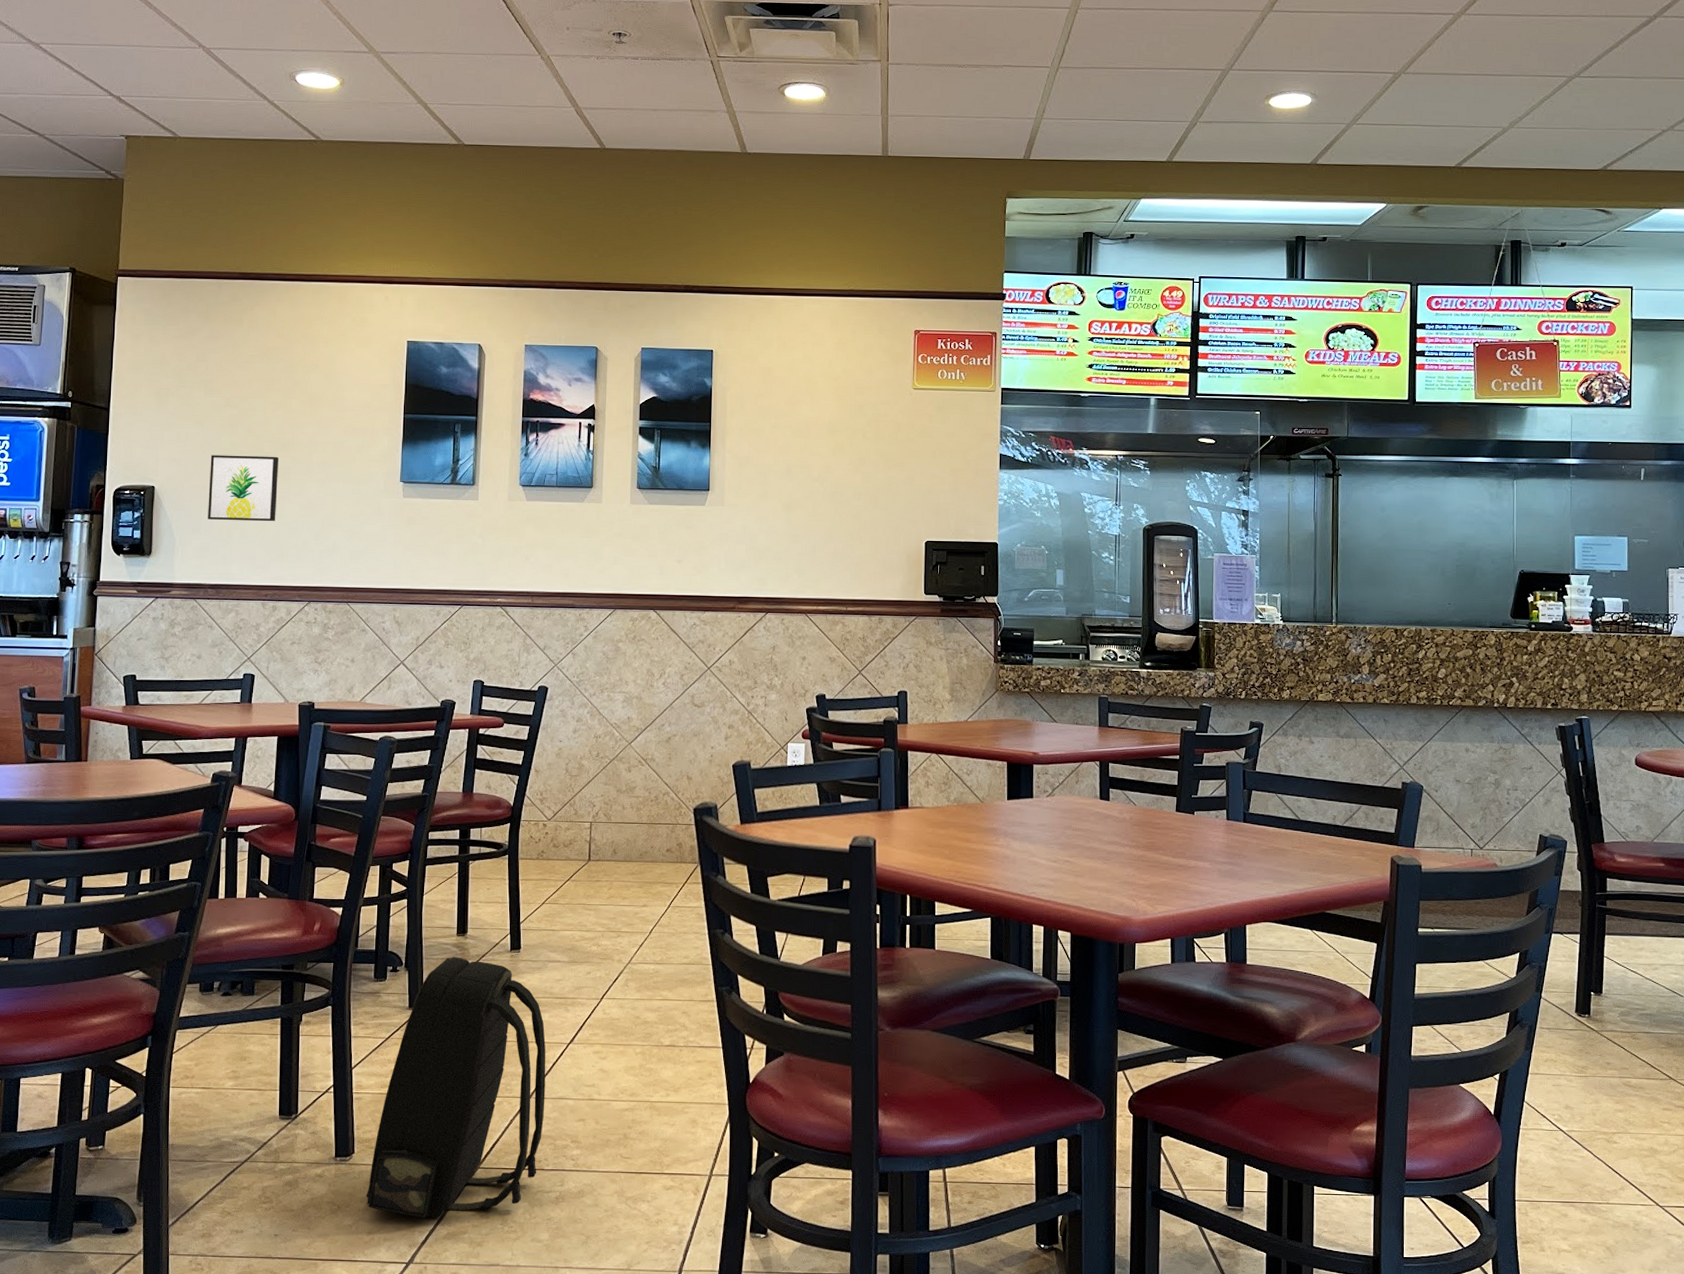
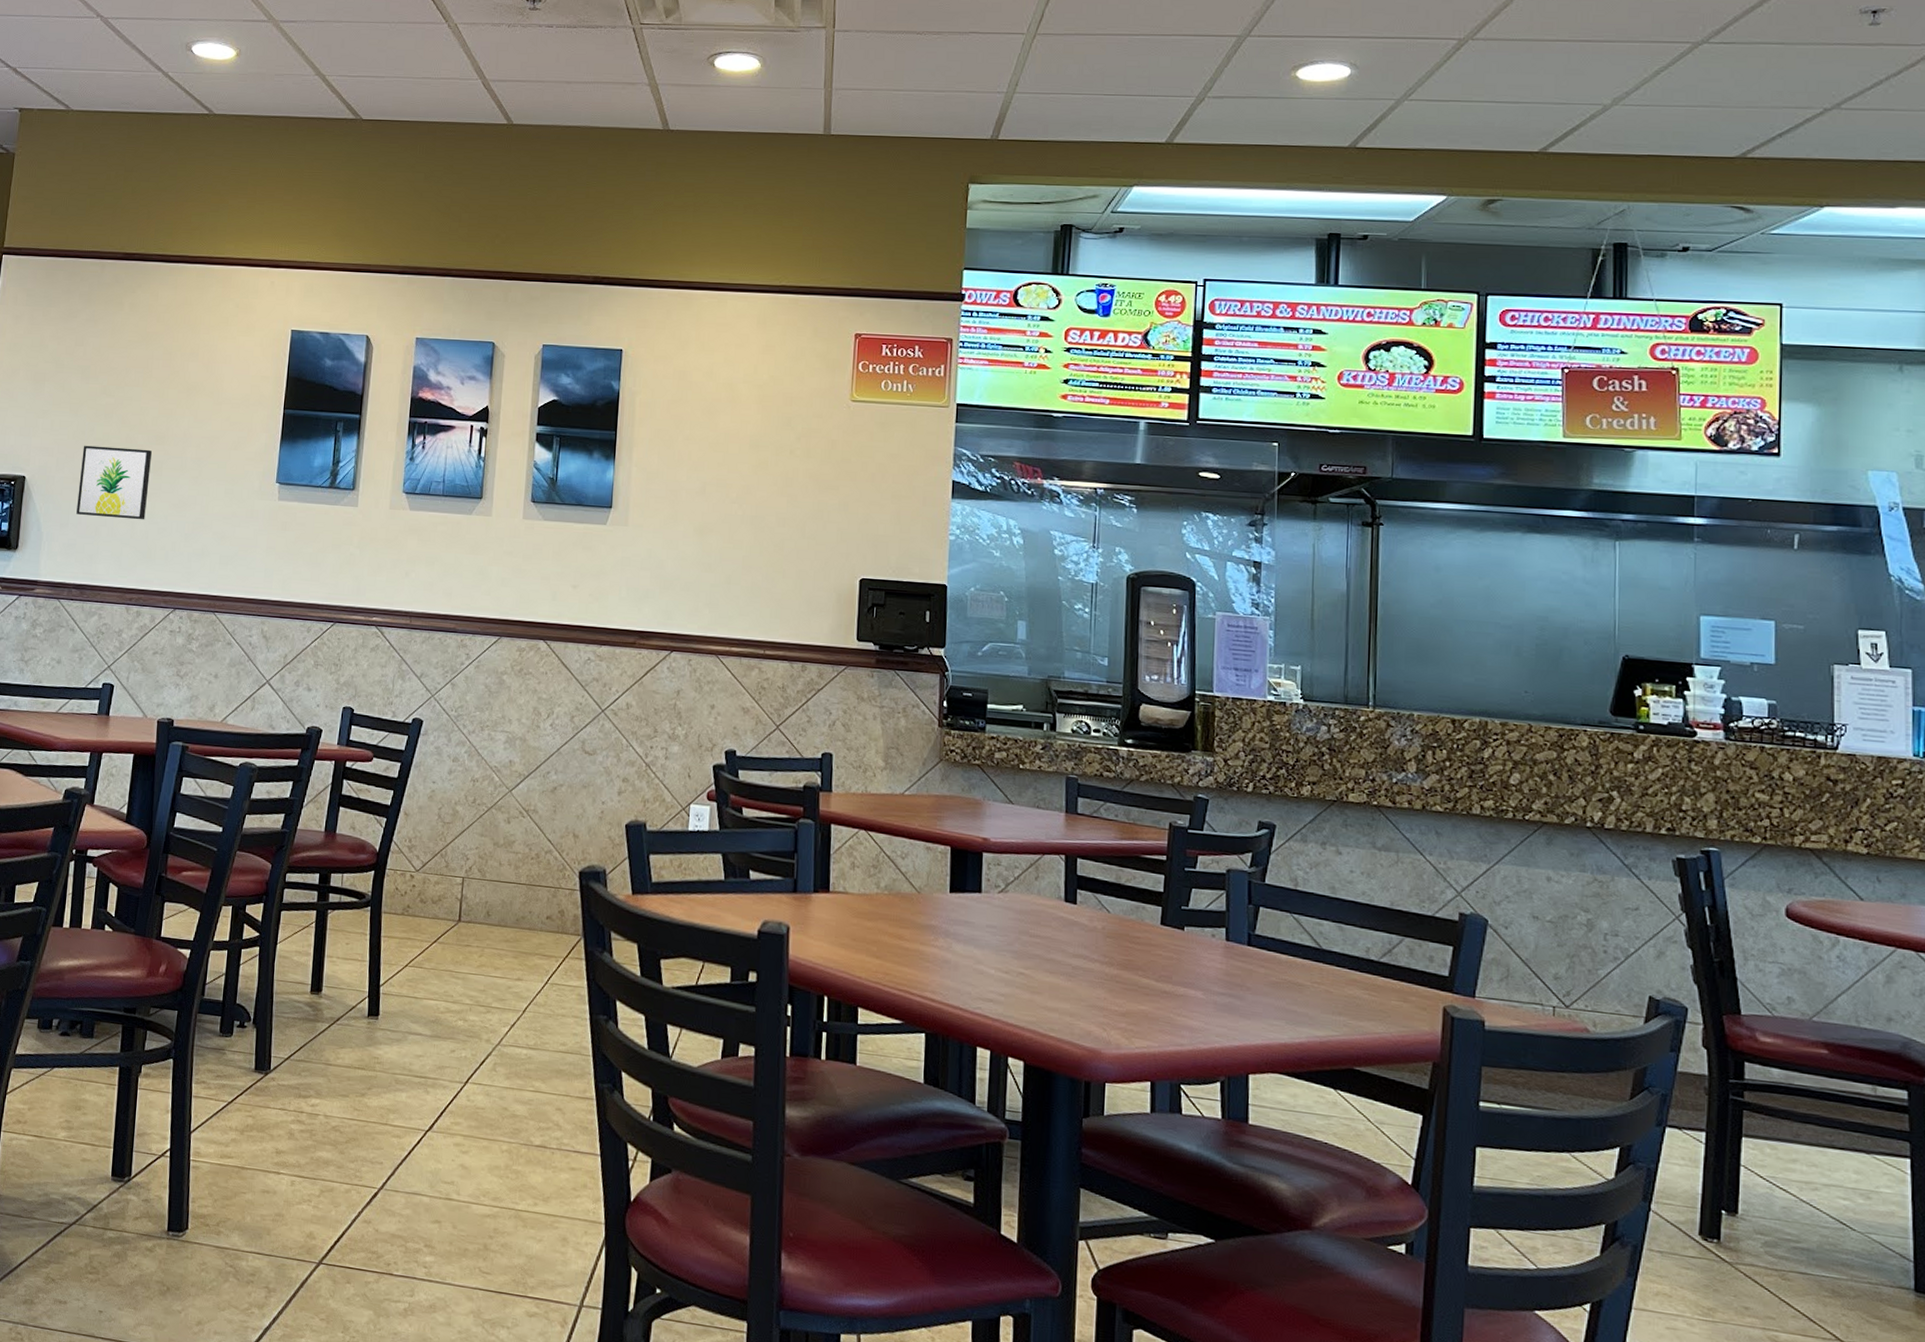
backpack: present [366,957,546,1218] -> none [198,1017,402,1316]

